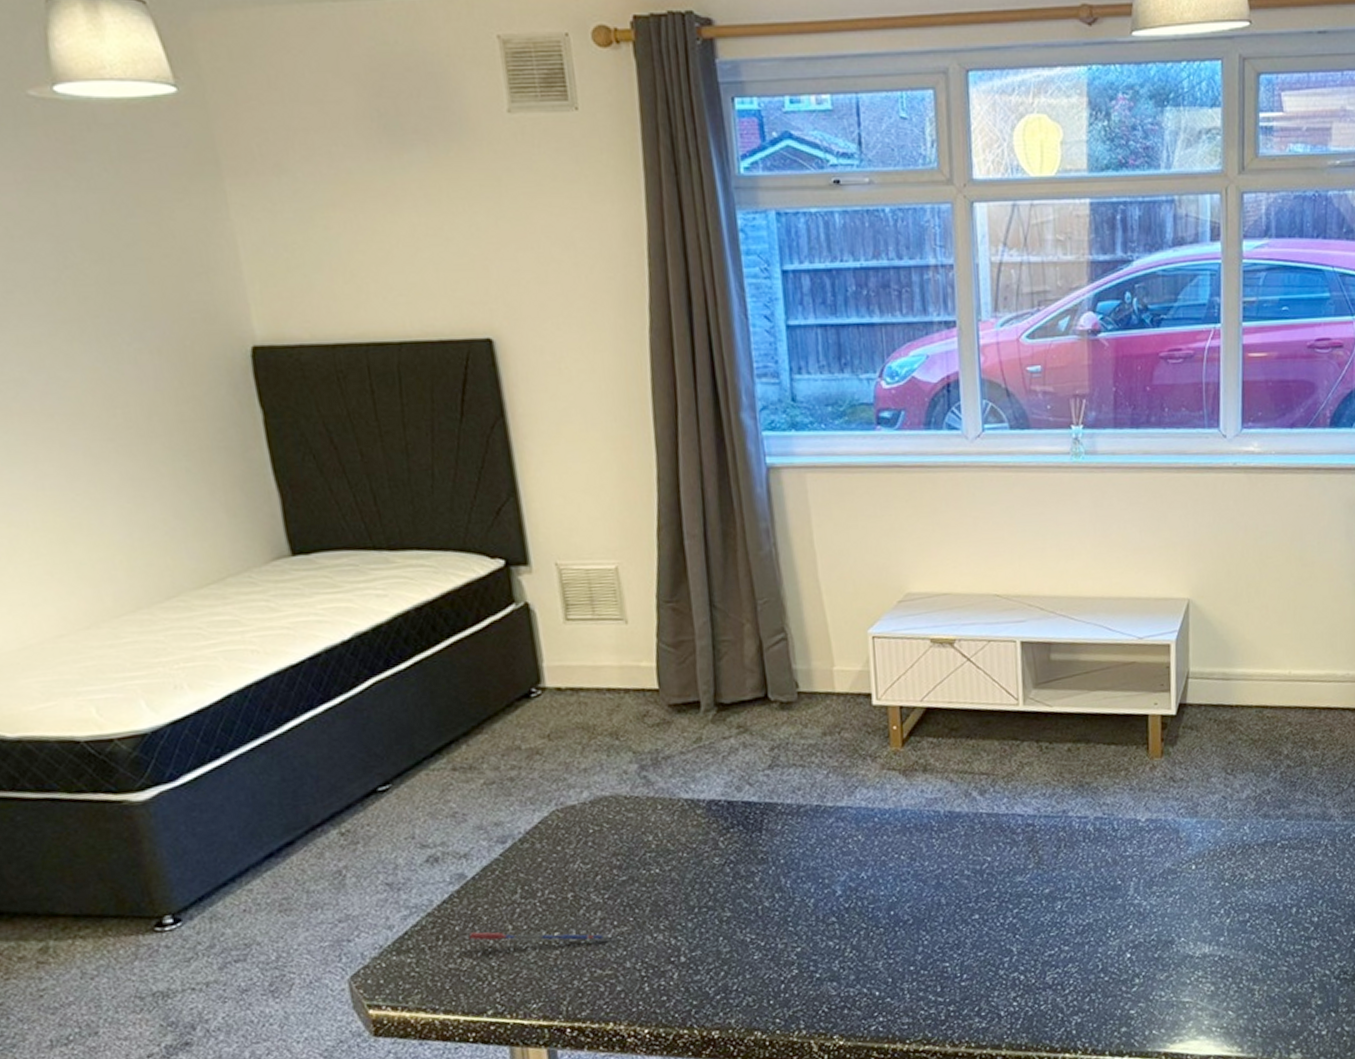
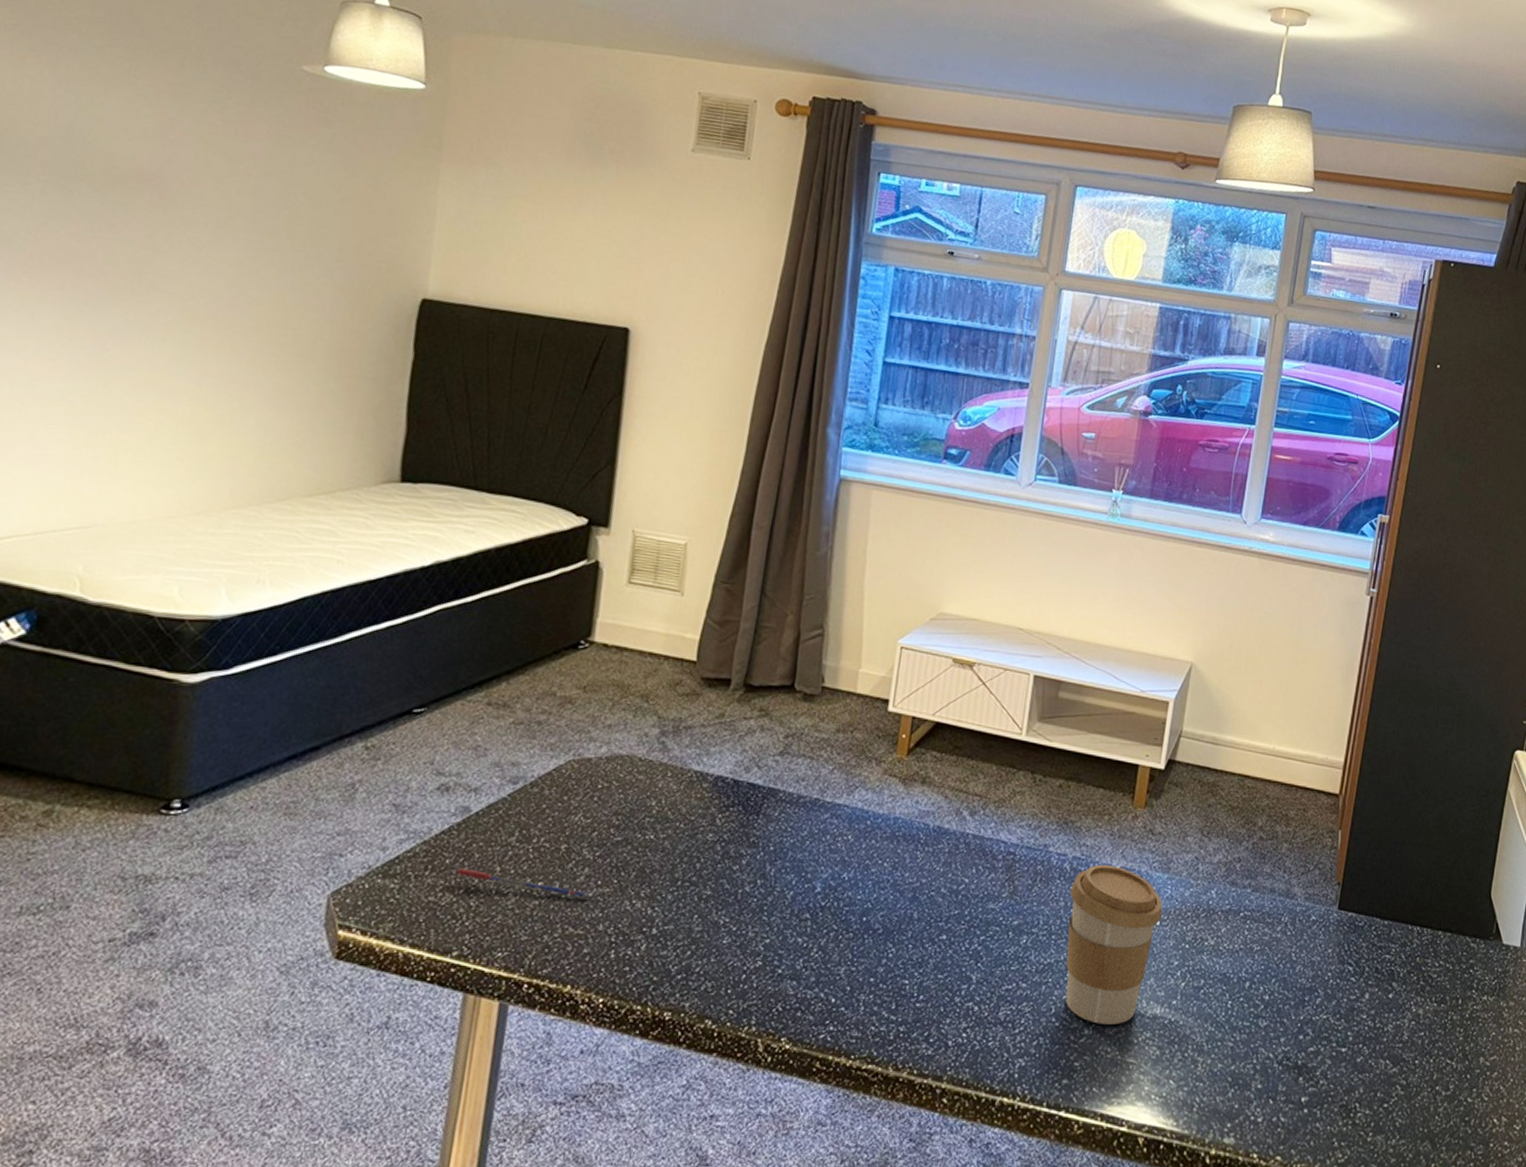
coffee cup: none [1097,819,1196,972] -> present [1065,864,1163,1025]

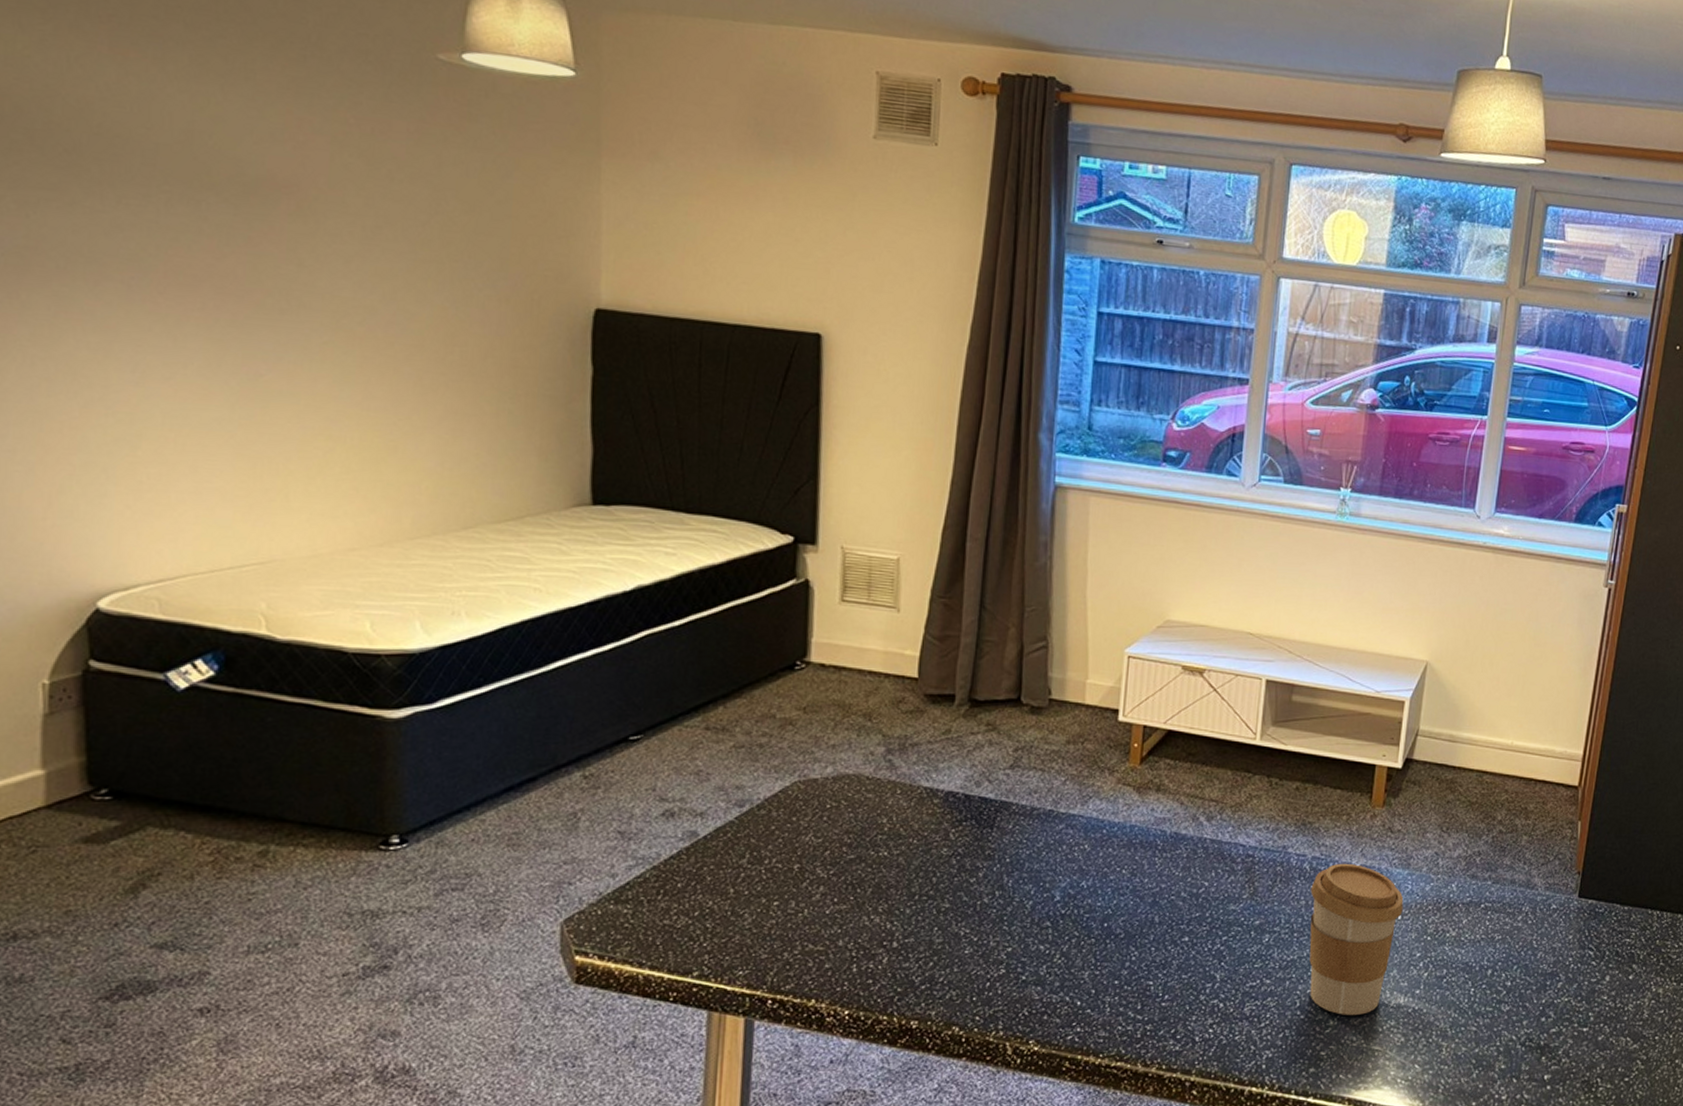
pen: present [456,868,592,899] -> none [689,891,829,917]

